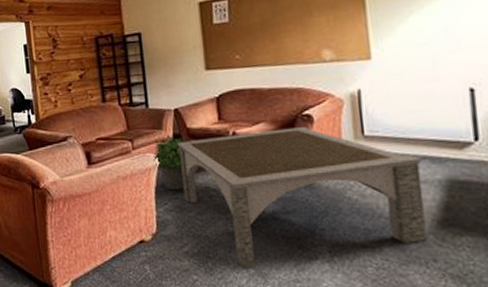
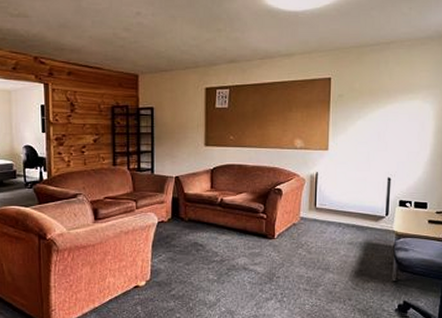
potted plant: present [153,135,189,191] -> none [154,198,185,245]
coffee table: present [177,127,427,269] -> none [175,198,352,308]

